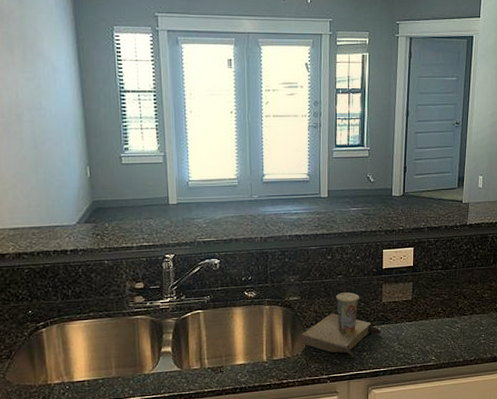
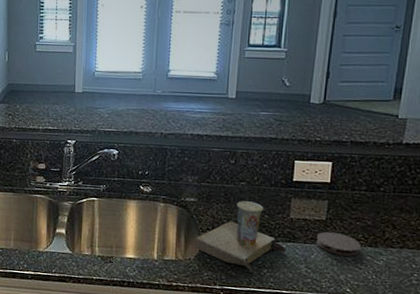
coaster: none [405,309,441,329] -> present [315,231,361,256]

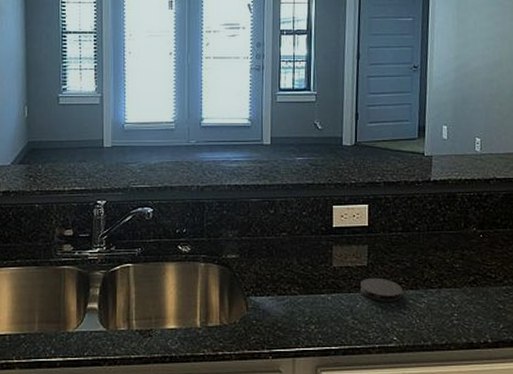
cup: present [194,201,286,277] -> none [239,253,331,335]

